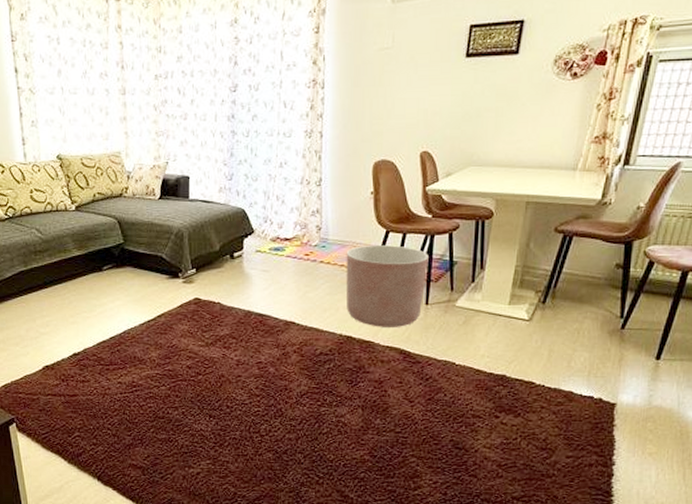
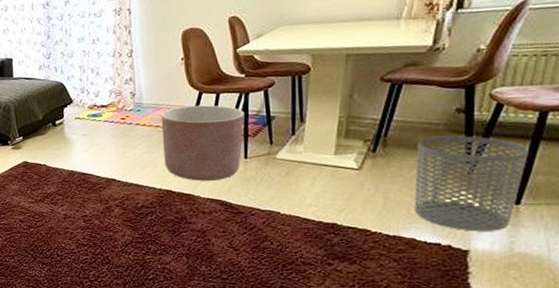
waste bin: none [574,290,671,385] -> present [414,135,529,232]

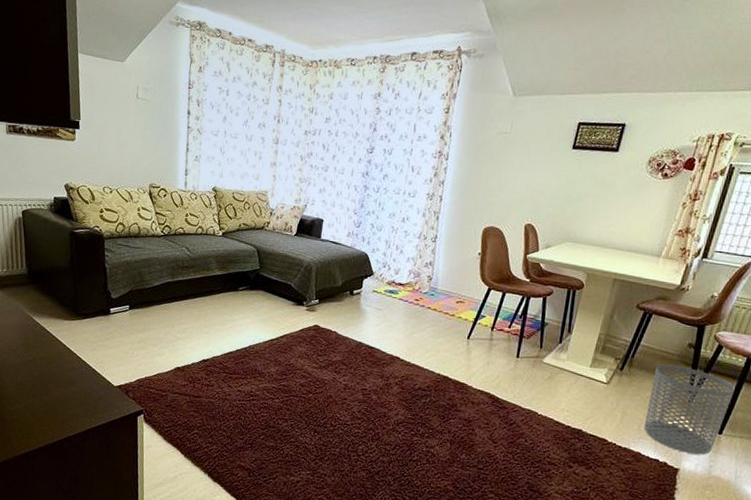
planter: present [161,105,245,181] -> none [446,298,524,375]

